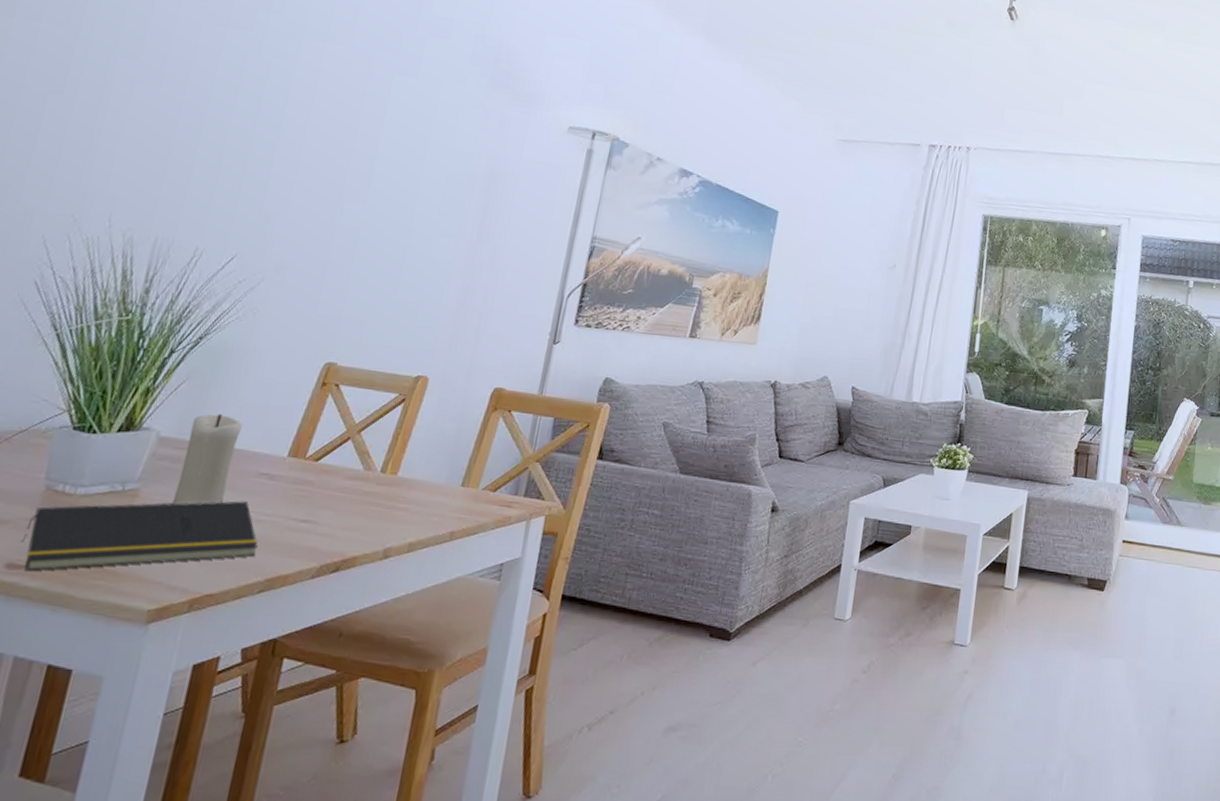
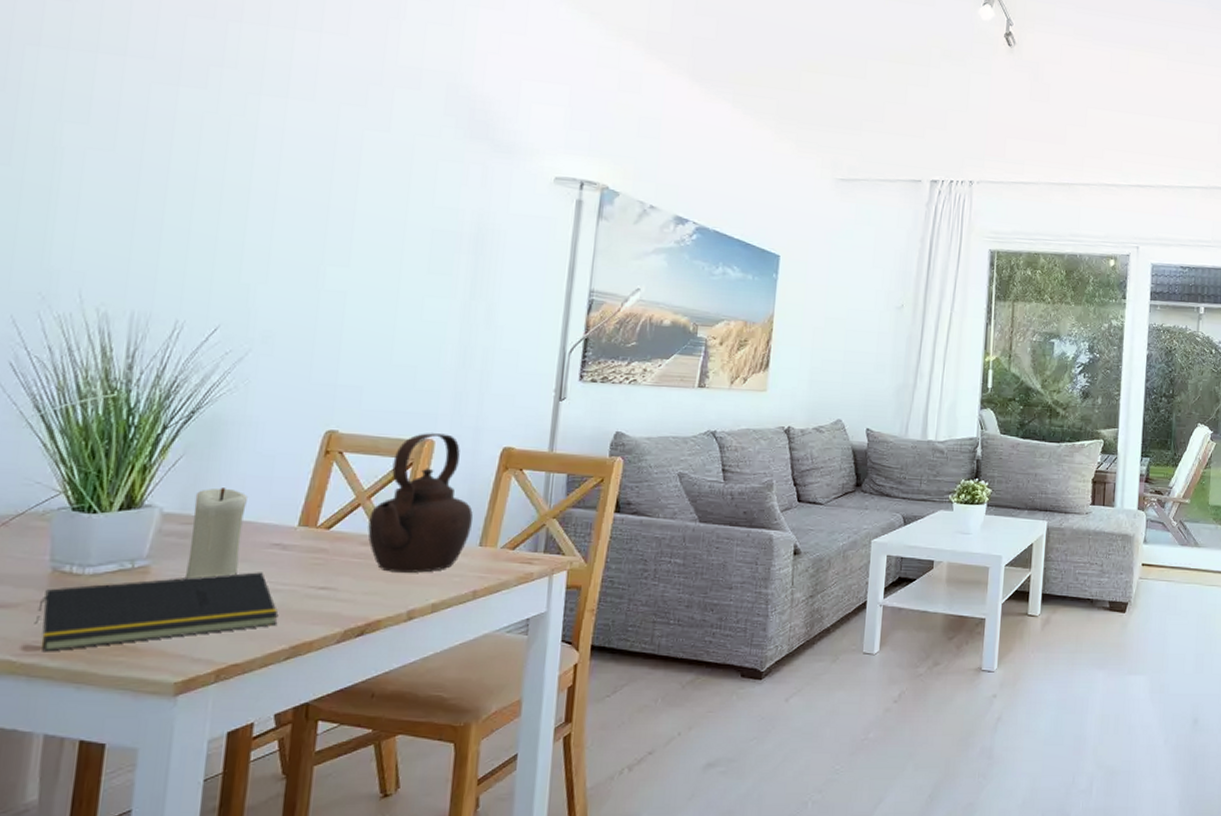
teapot: none [354,369,459,511] -> present [367,433,473,573]

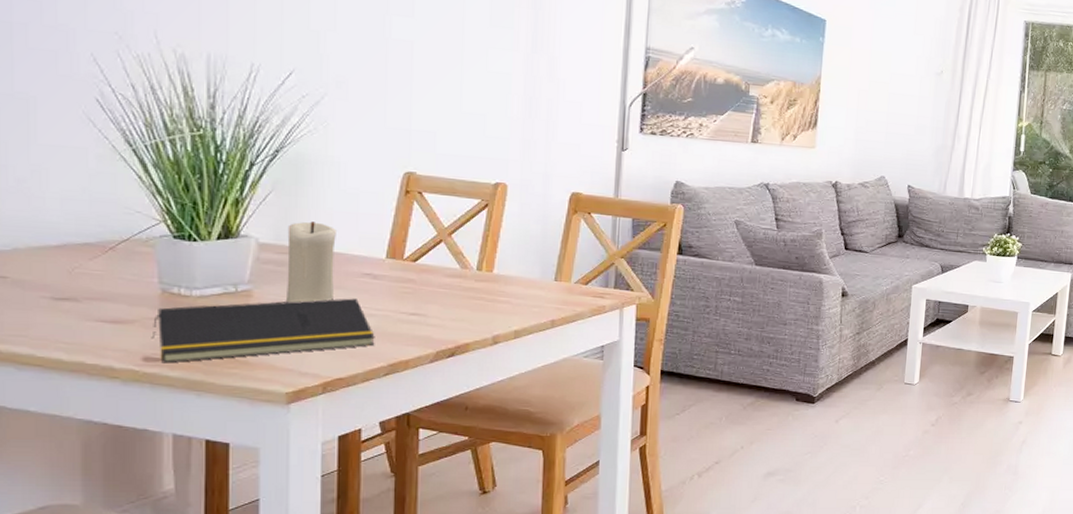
teapot: present [367,433,473,573] -> none [451,177,547,303]

